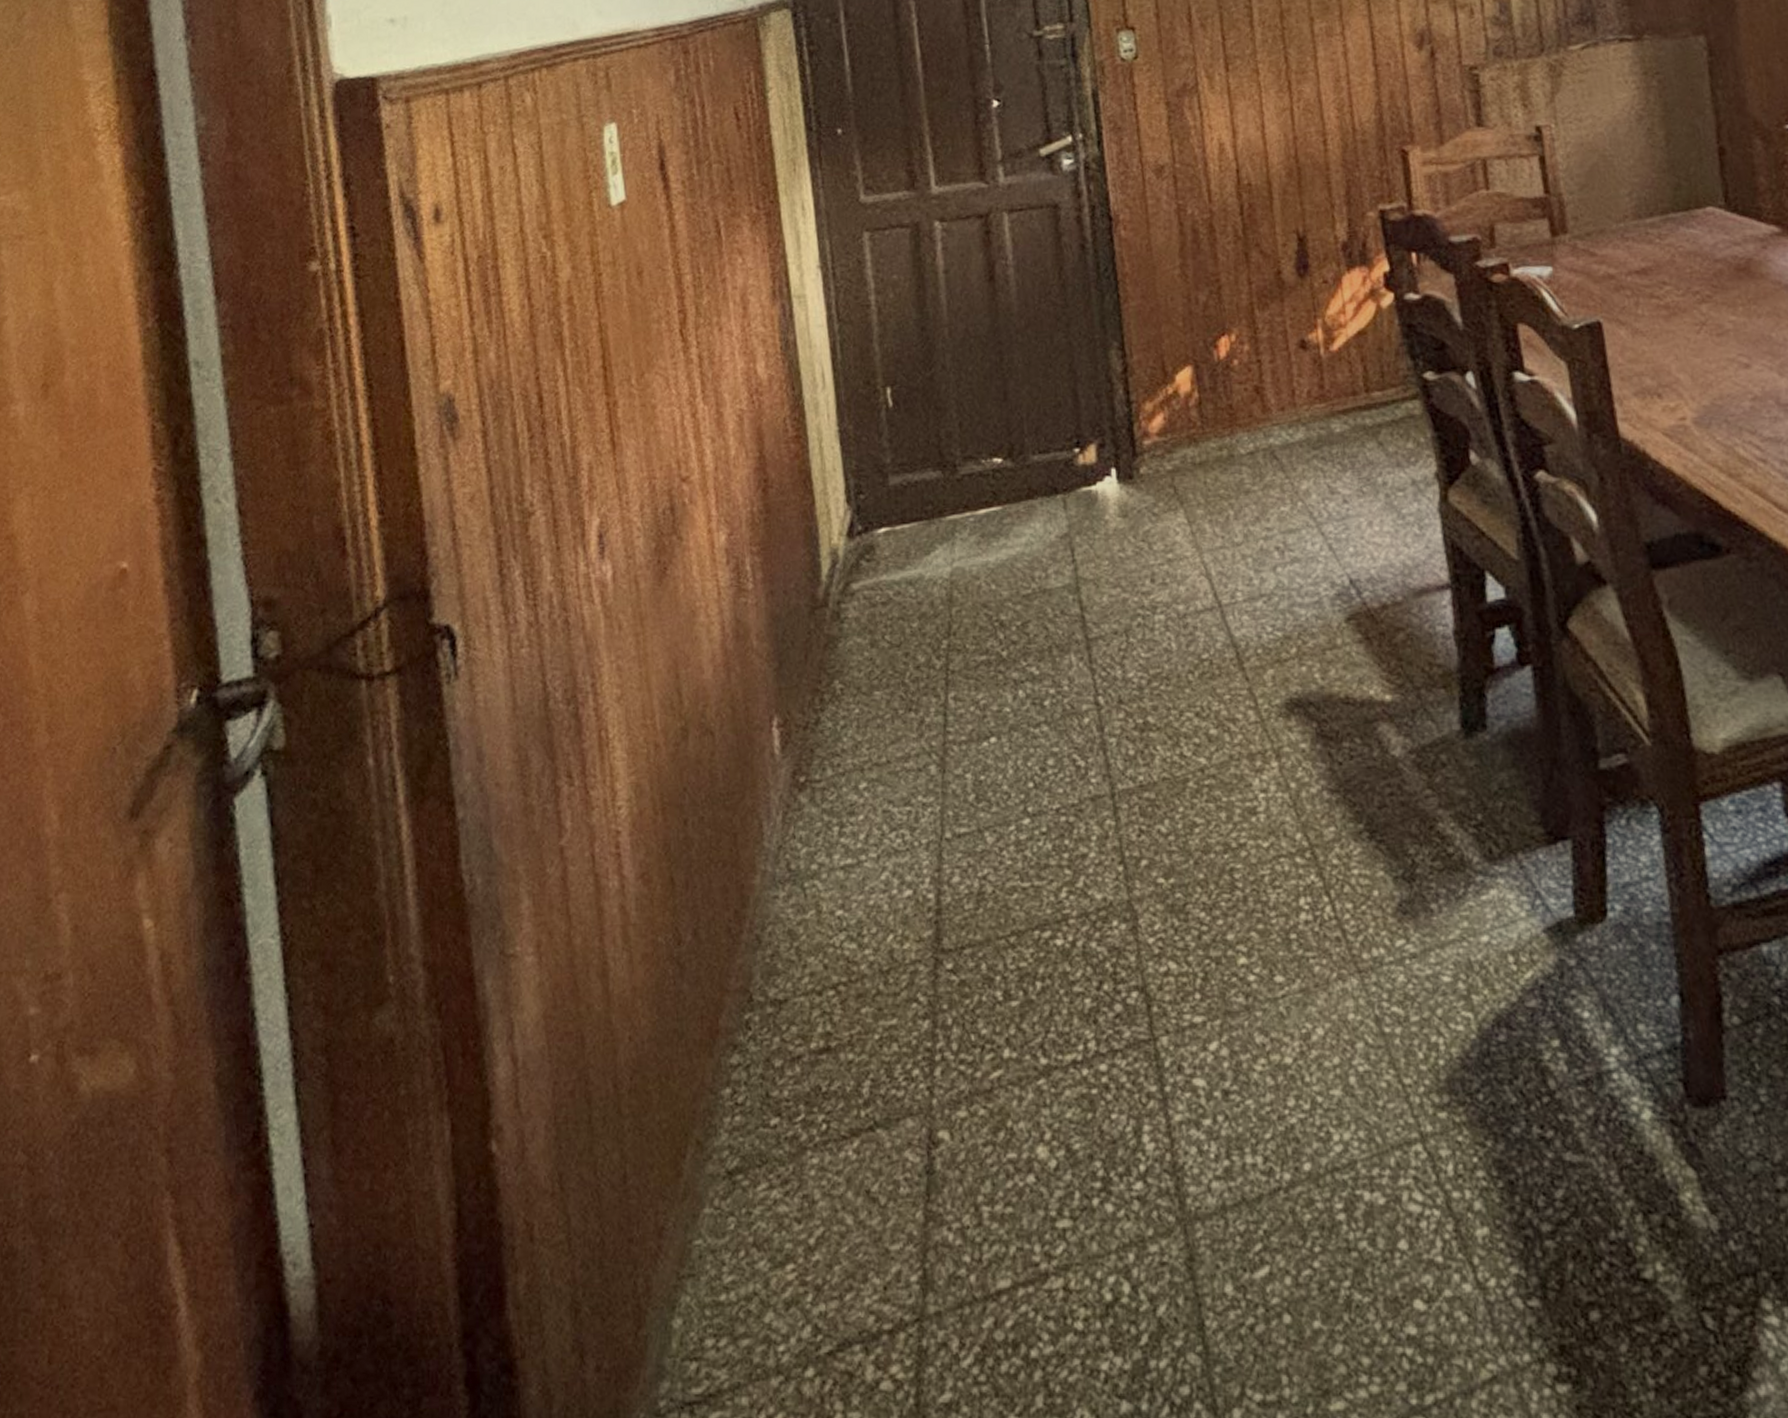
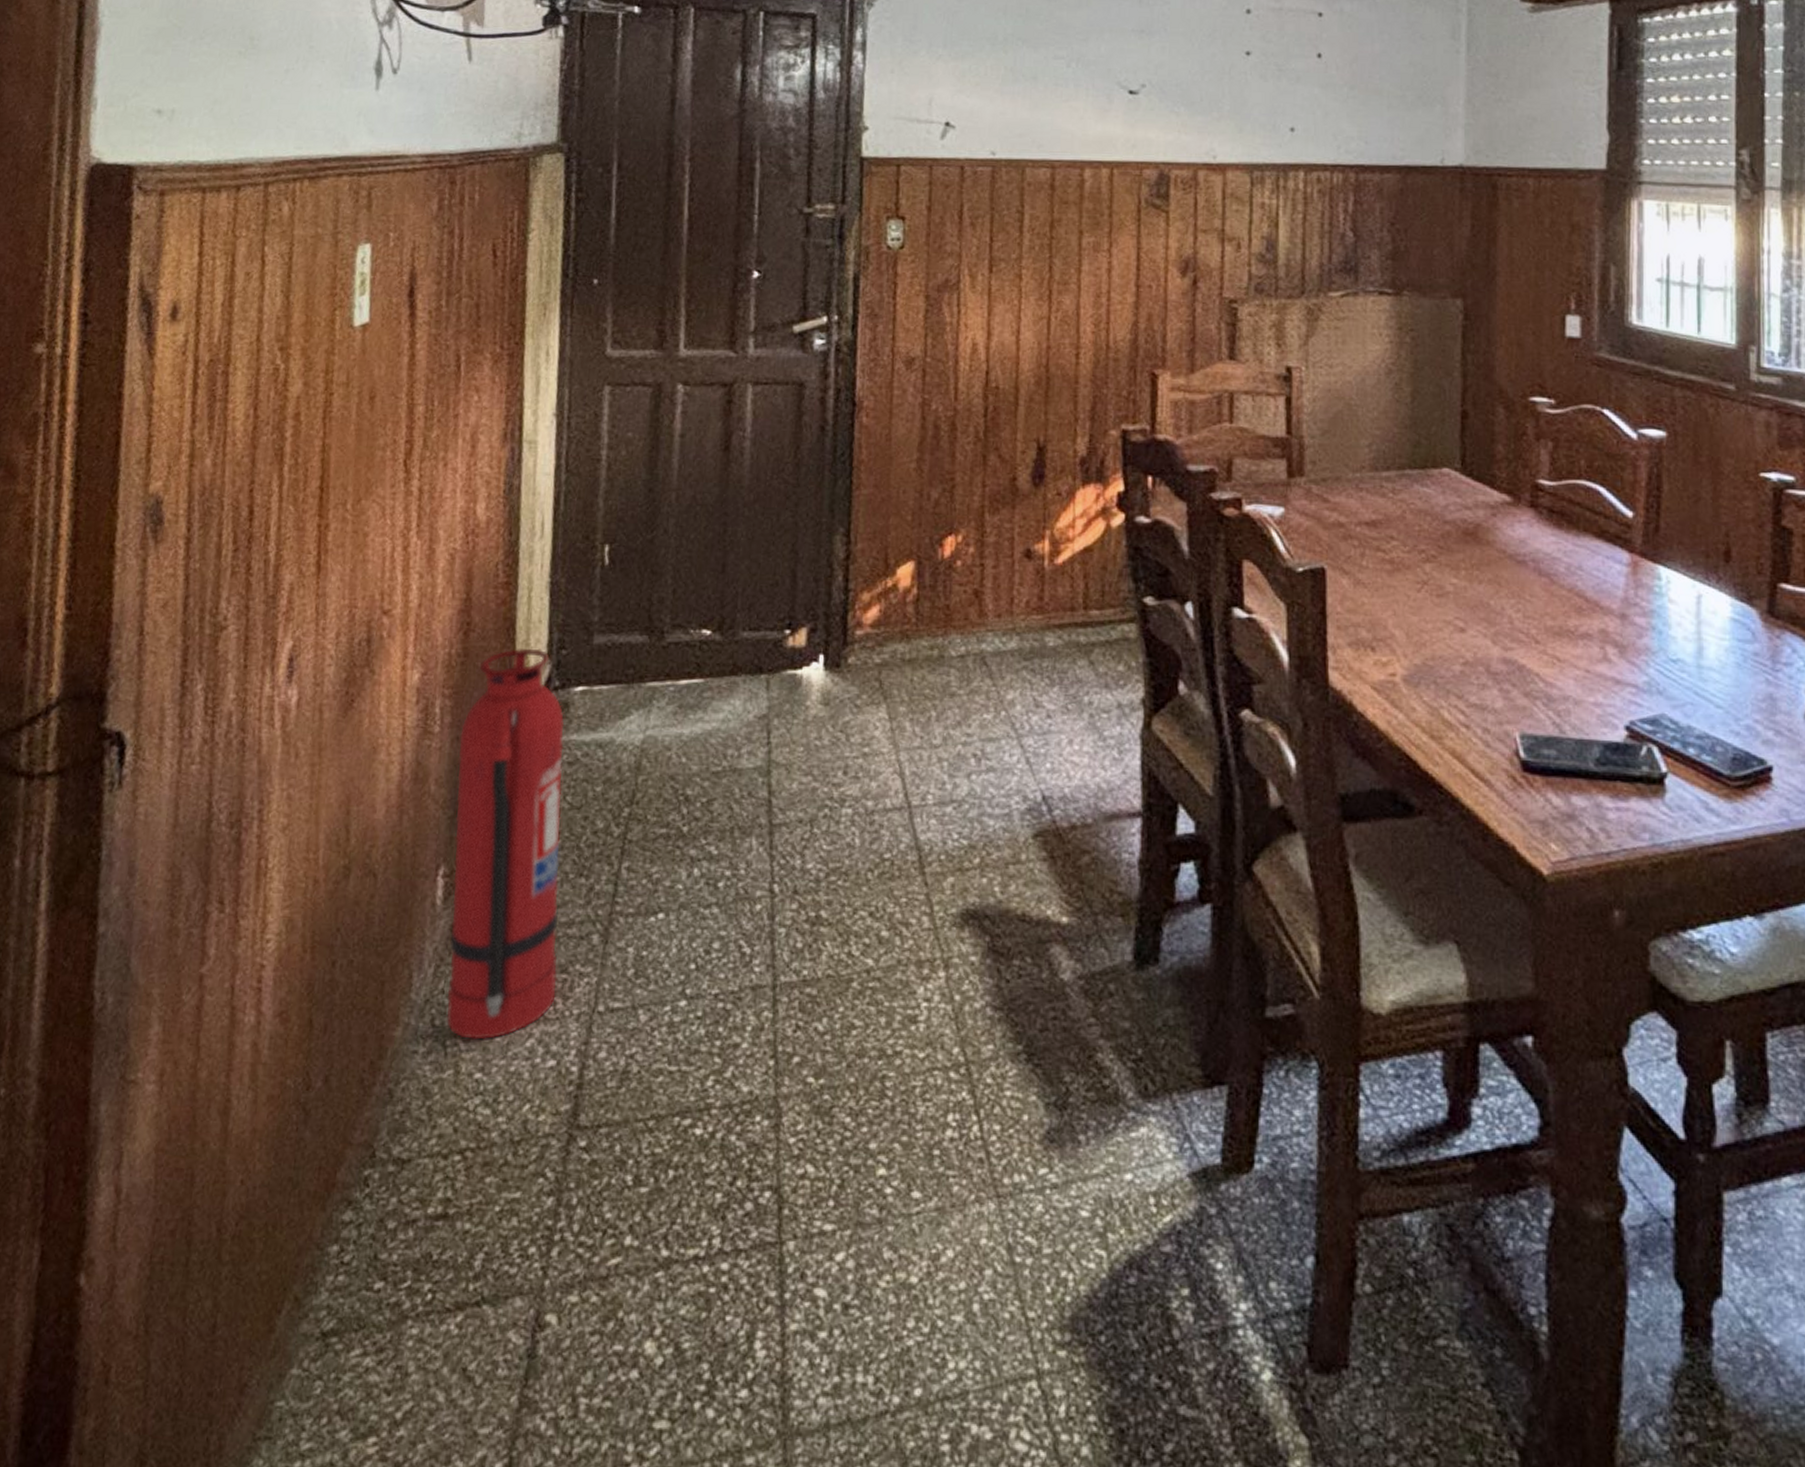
fire extinguisher: none [773,496,903,879] -> present [446,647,565,1040]

